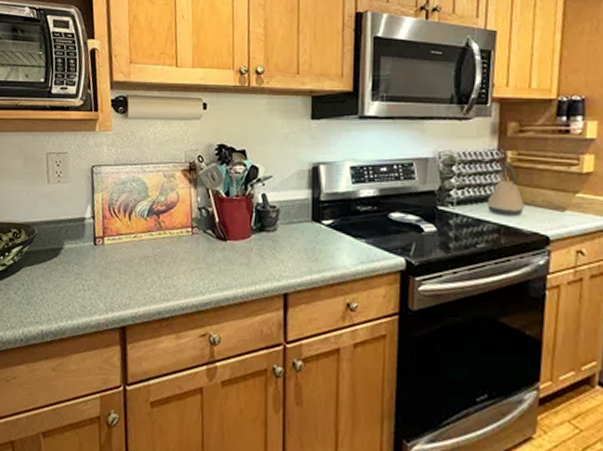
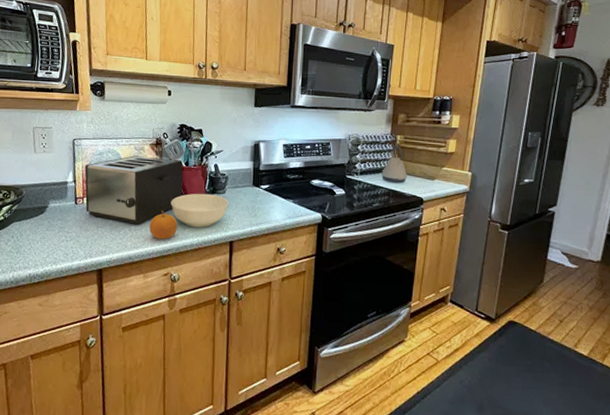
toaster: none [105,184,223,271] -> present [84,155,183,225]
fruit: none [181,253,217,290] -> present [149,210,177,239]
bowl: none [208,231,281,276] -> present [170,193,228,228]

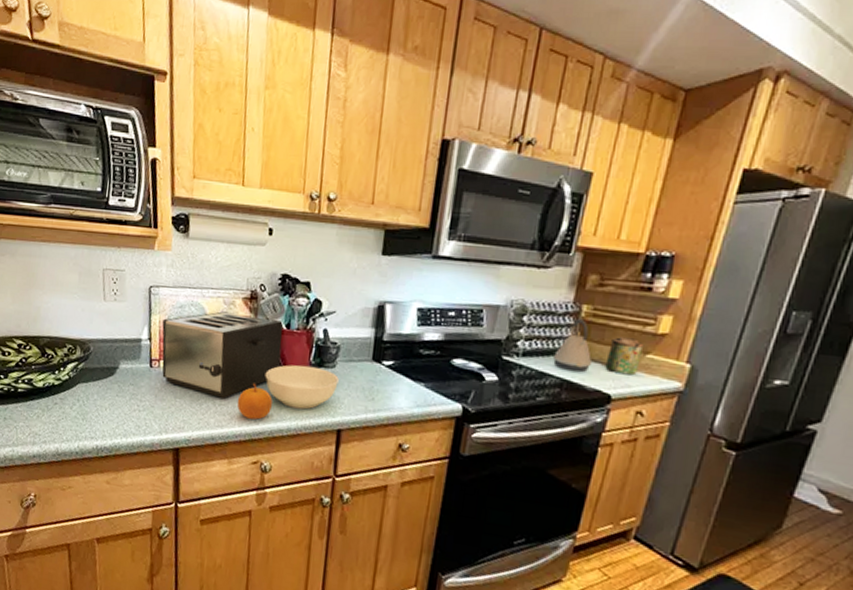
canister: none [416,156,441,183] -> present [605,337,645,376]

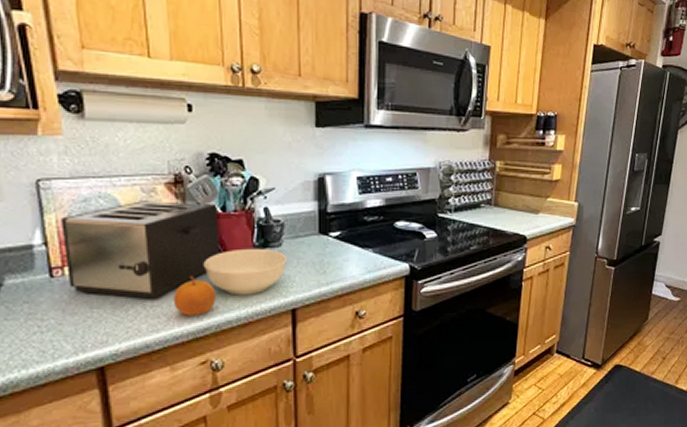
kettle: present [553,319,593,373] -> none [479,174,509,220]
canister: present [605,337,645,376] -> none [519,186,545,217]

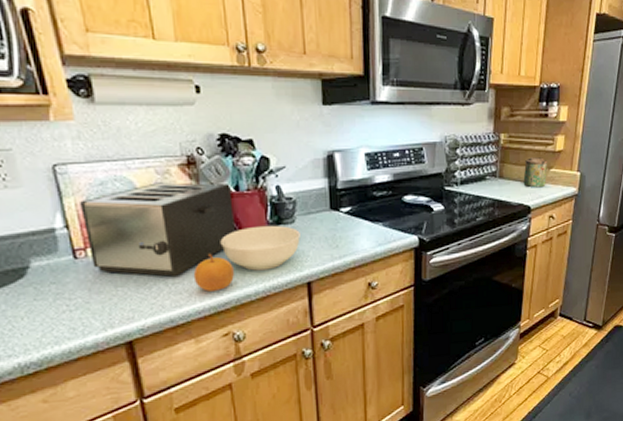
canister: none [519,186,545,217] -> present [523,157,548,188]

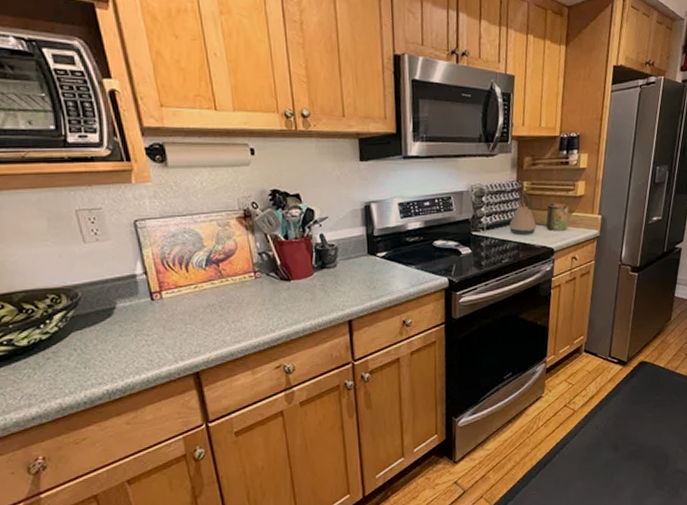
toaster: present [80,182,235,277] -> none [156,233,285,316]
fruit: present [193,253,234,292] -> none [249,295,285,329]
bowl: present [220,225,300,271] -> none [272,269,342,310]
kettle: none [485,147,514,192] -> present [509,193,537,236]

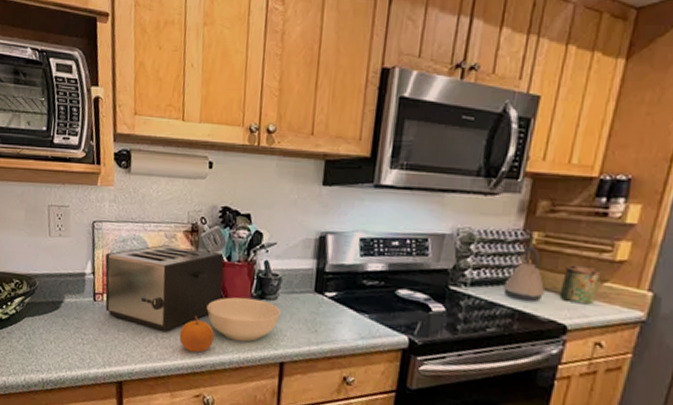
toaster: none [156,233,285,316] -> present [105,245,224,331]
fruit: none [249,295,285,329] -> present [179,316,214,353]
bowl: none [272,269,342,310] -> present [206,297,281,342]

